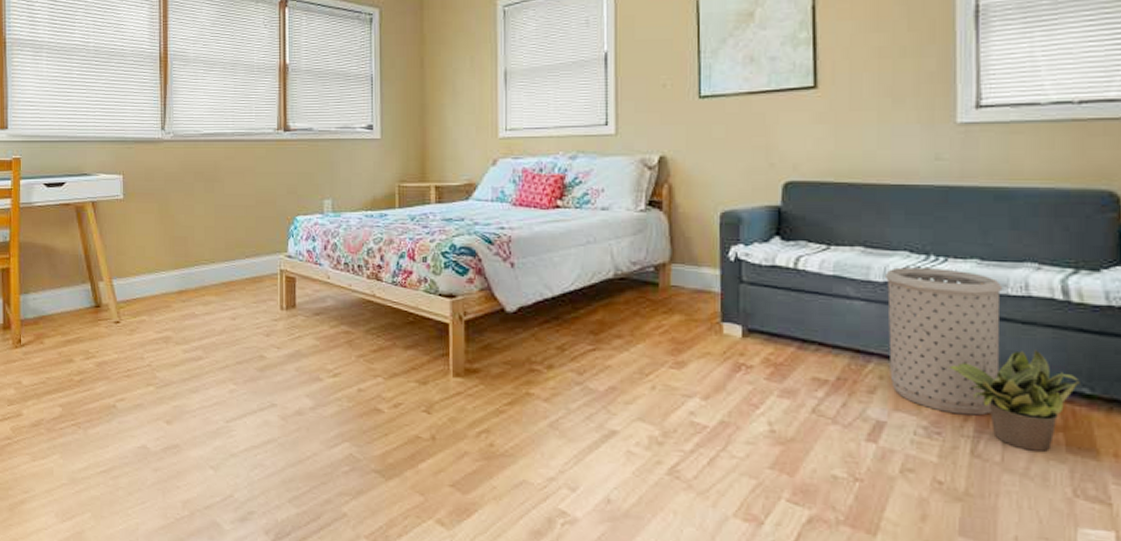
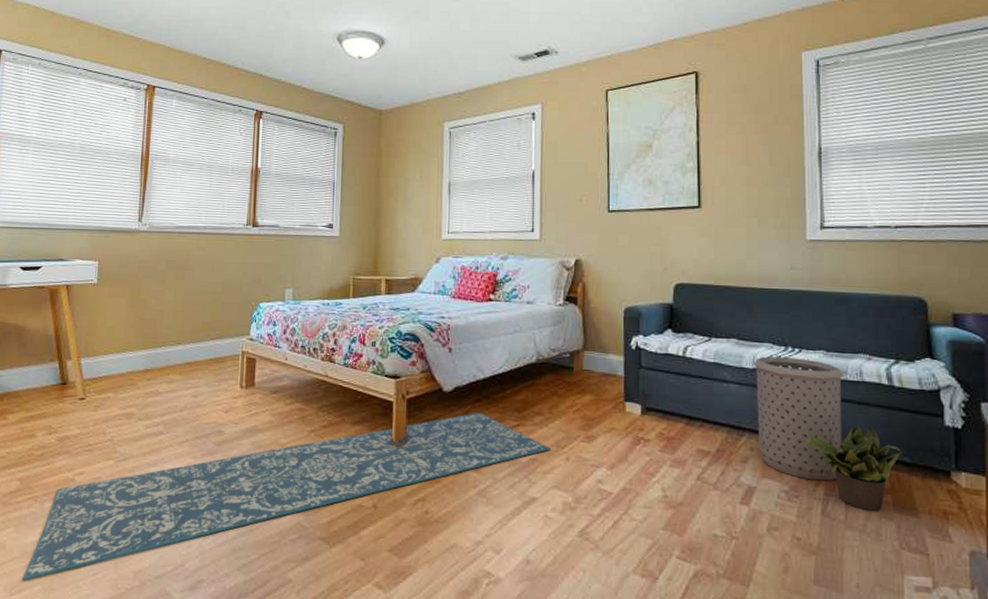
rug: none [72,334,633,508] -> present [22,412,551,581]

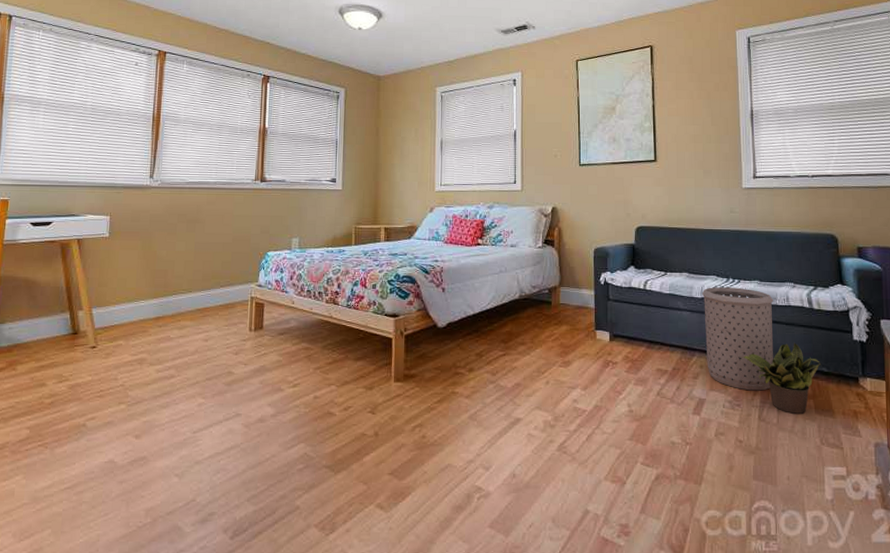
rug: present [22,412,551,581] -> none [32,344,533,526]

